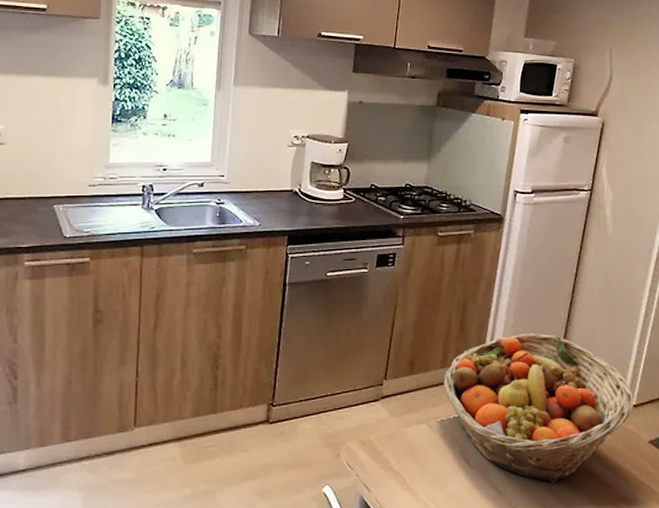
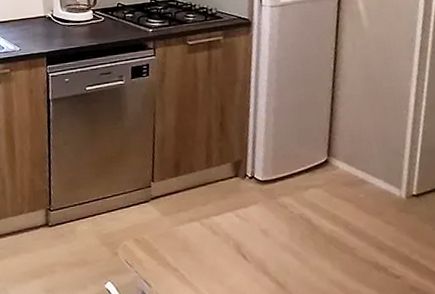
fruit basket: present [443,333,634,483] -> none [210,129,415,276]

